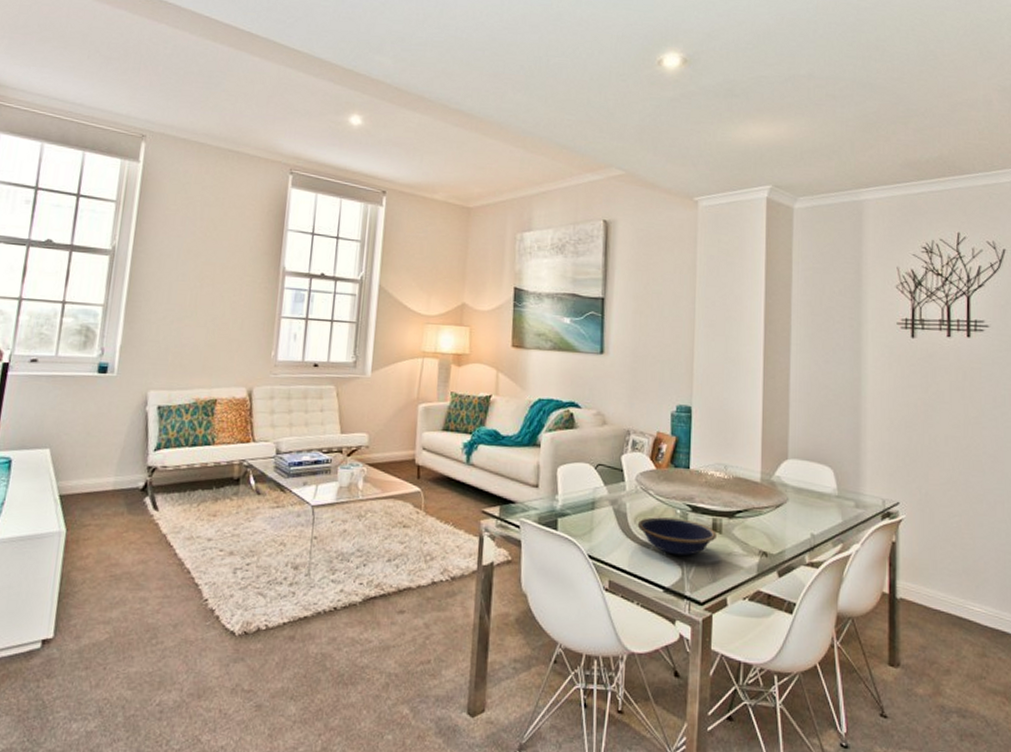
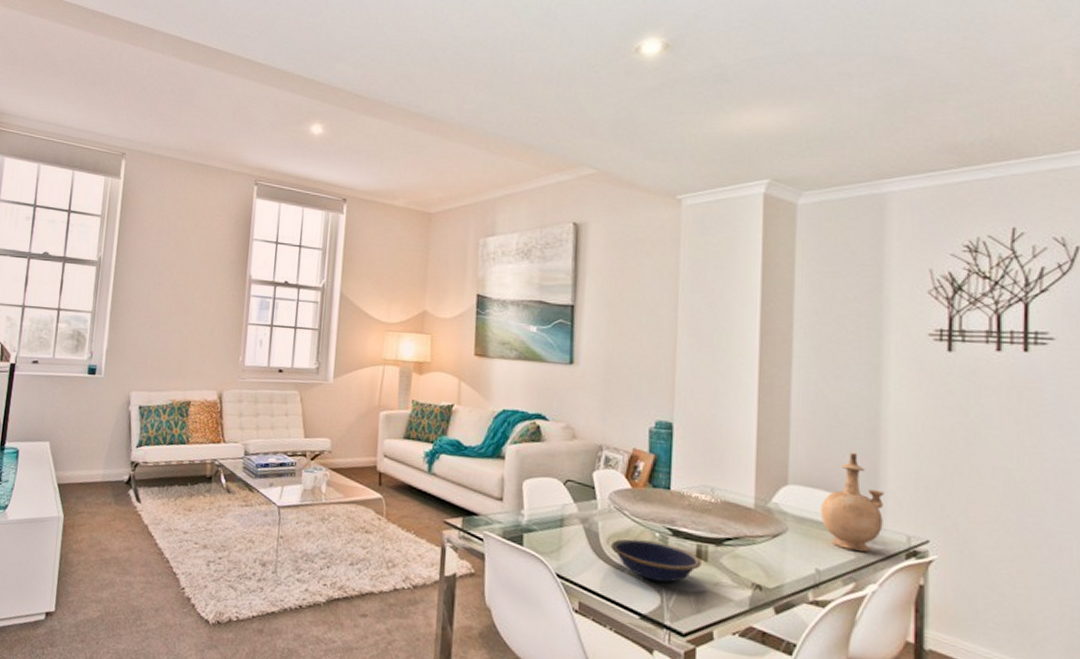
vase: none [814,428,865,516] -> present [820,452,885,552]

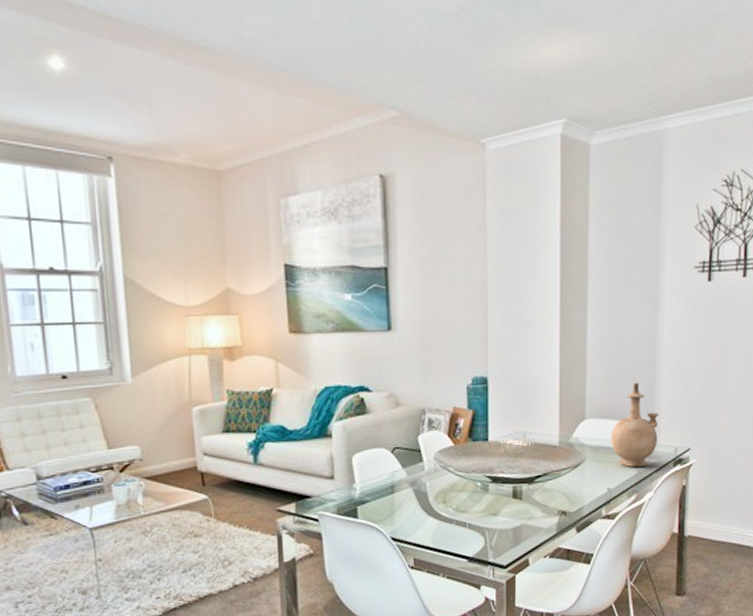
bowl: present [610,538,701,583] -> none [438,490,517,526]

